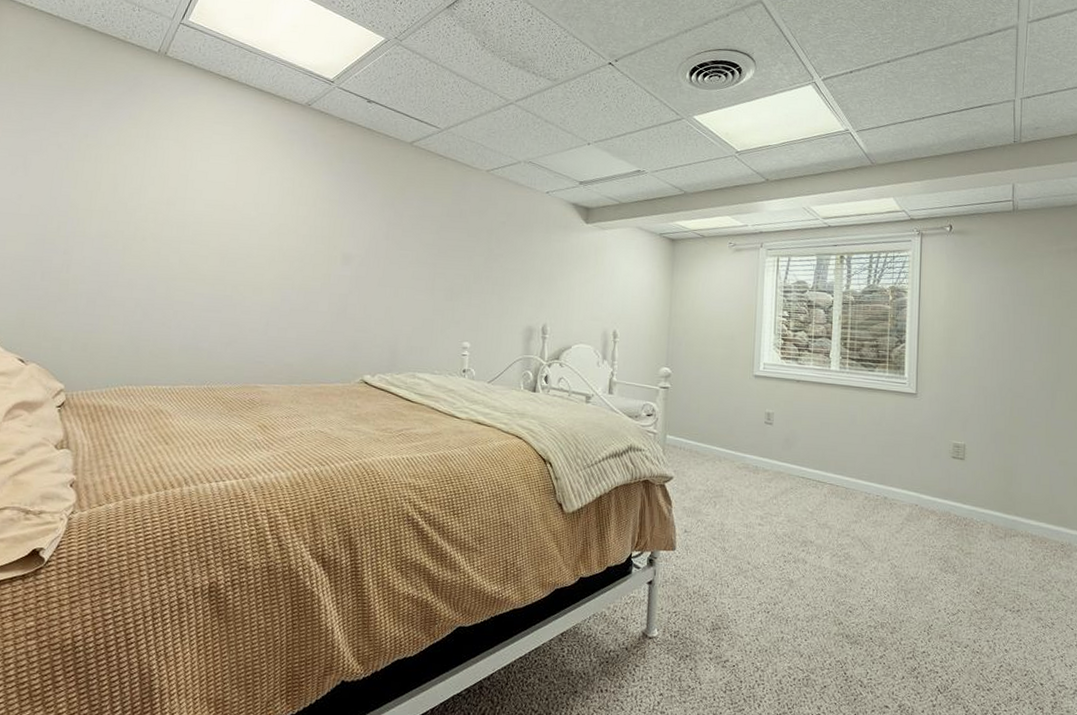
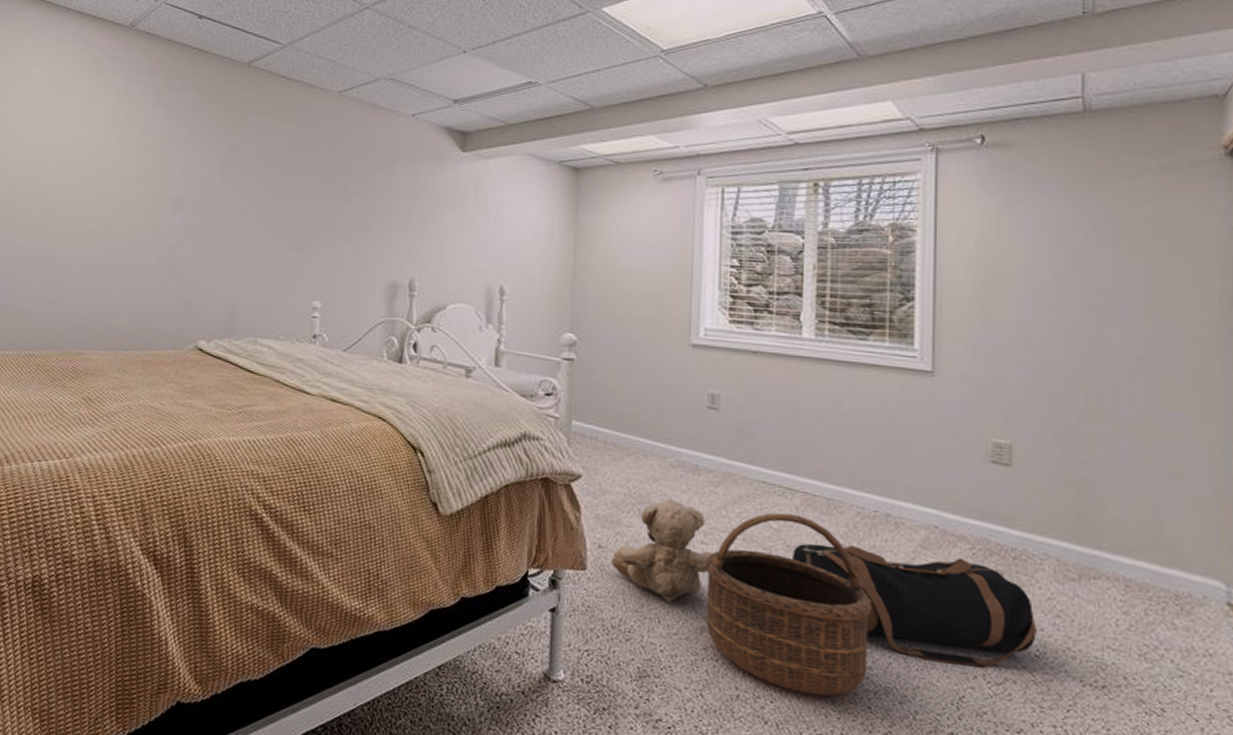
teddy bear: none [693,493,766,572] -> present [610,499,712,604]
basket: none [761,499,874,633] -> present [705,512,873,697]
duffel bag: none [821,521,978,604] -> present [792,543,1037,668]

